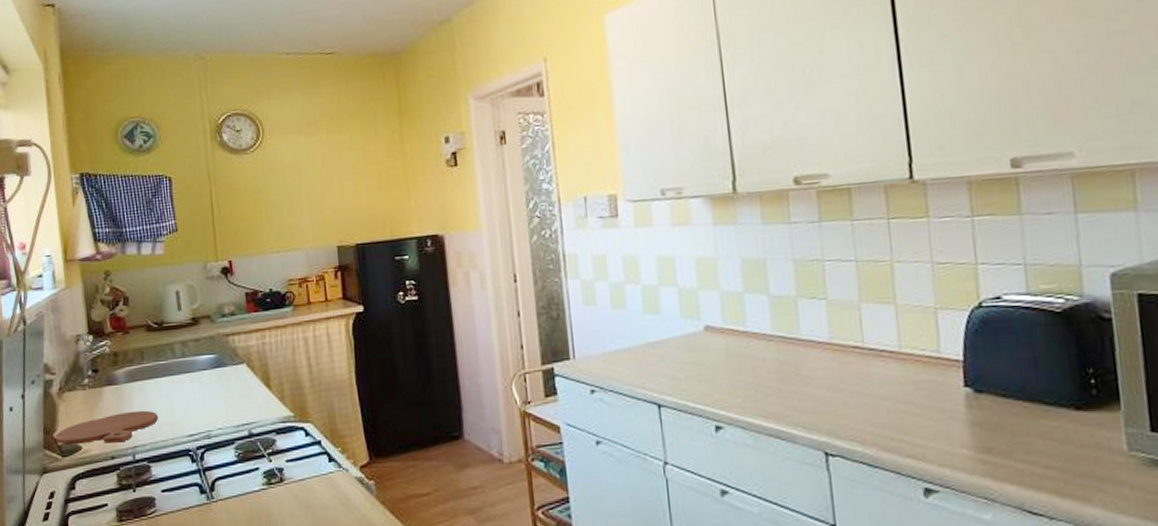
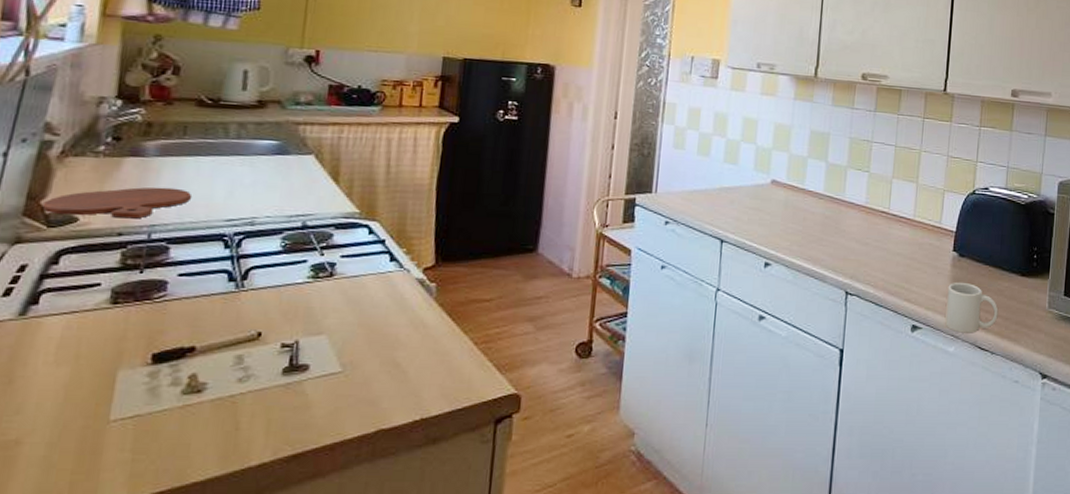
mug: none [966,426,1051,496] -> present [944,282,999,335]

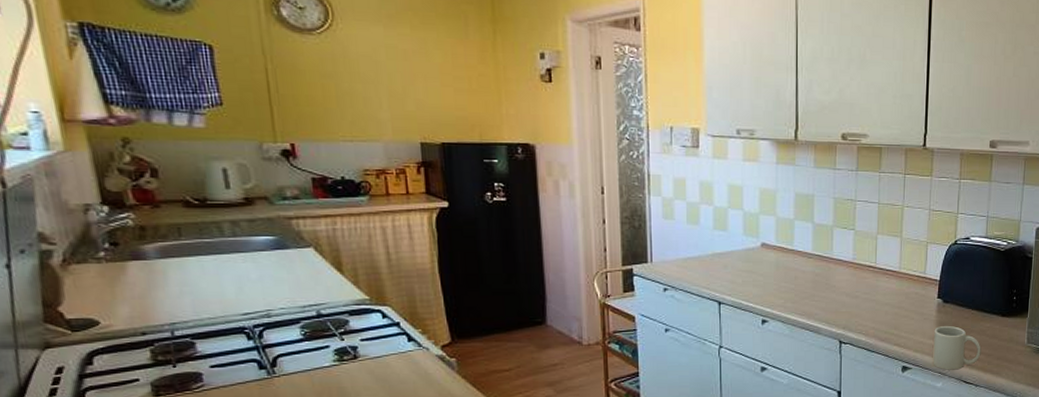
cutting board: present [42,187,191,219] -> none [60,287,203,320]

